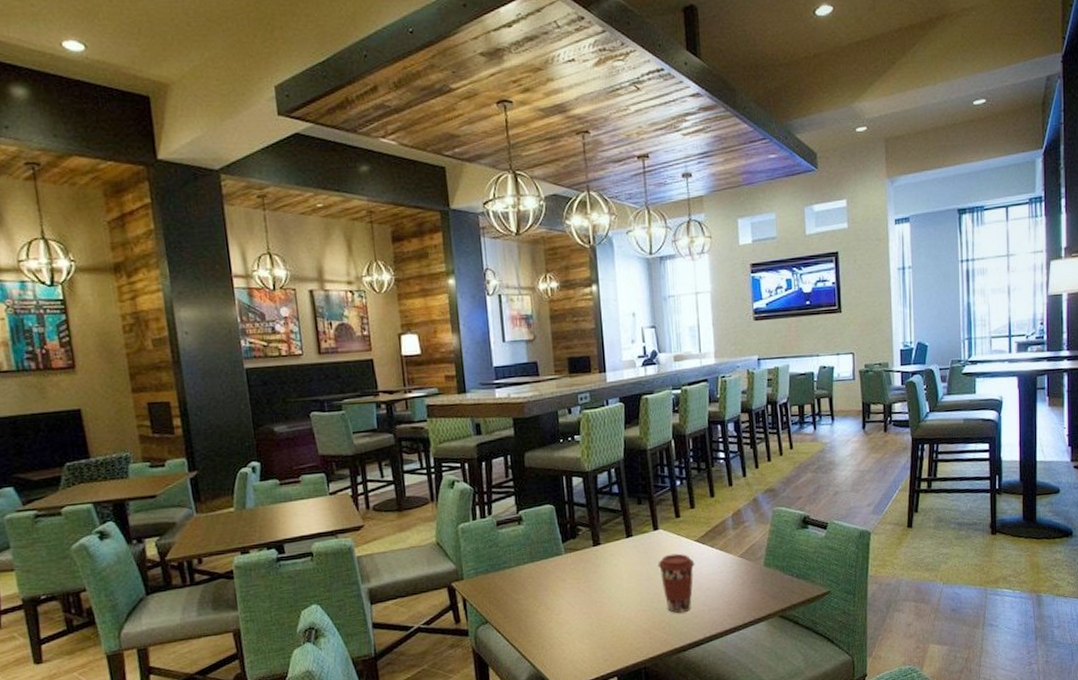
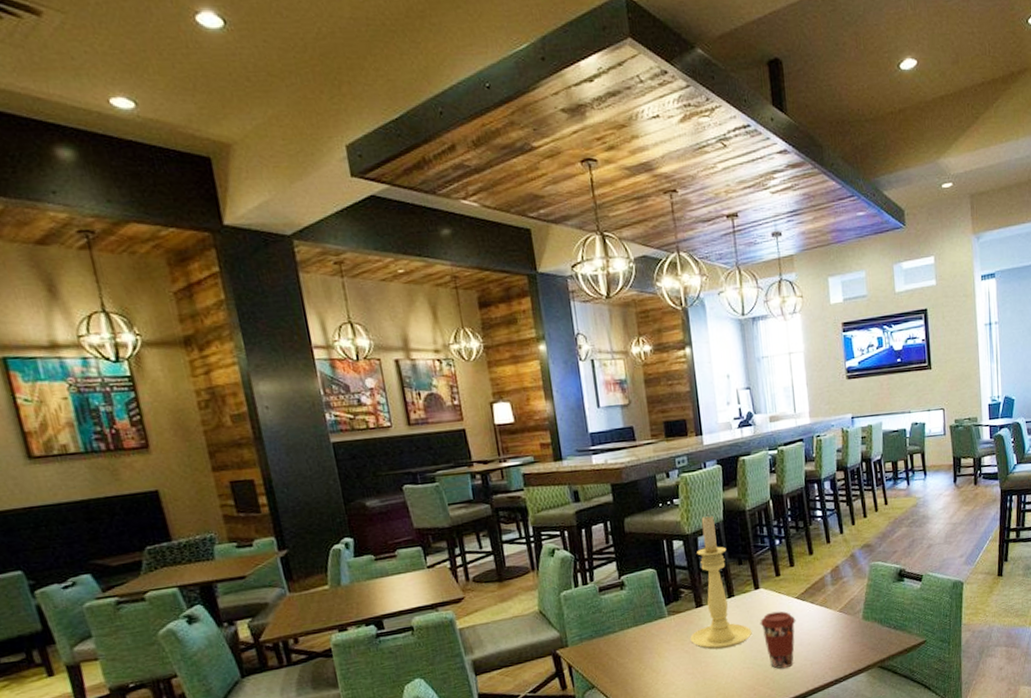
candle holder: none [586,451,649,590] -> present [690,514,752,650]

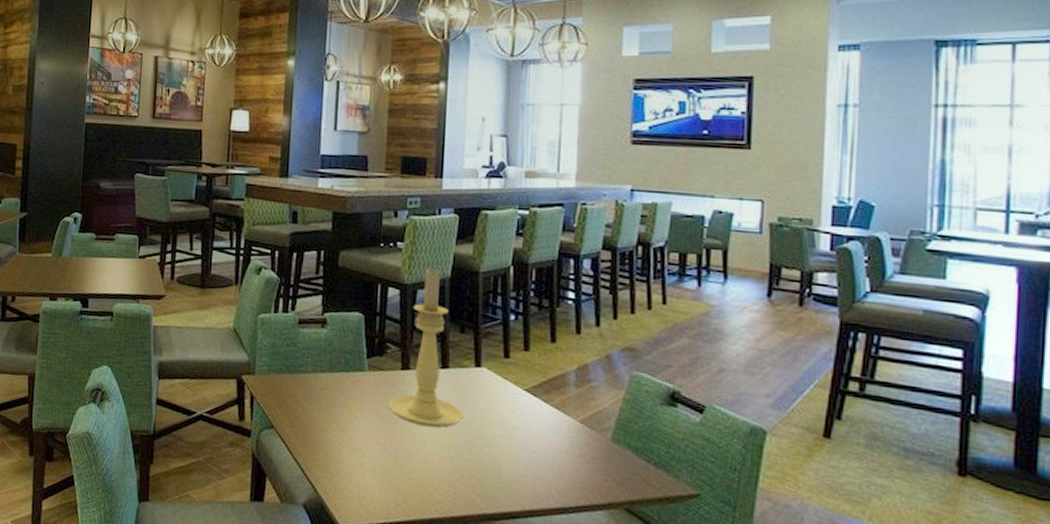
coffee cup: present [760,611,796,669] -> none [475,399,521,474]

